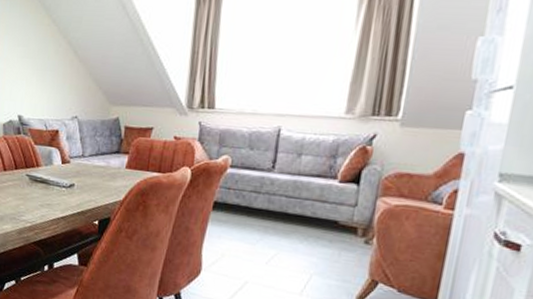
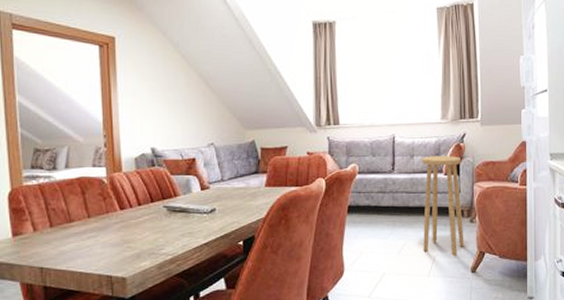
stool: none [298,157,366,279] -> present [422,156,464,256]

